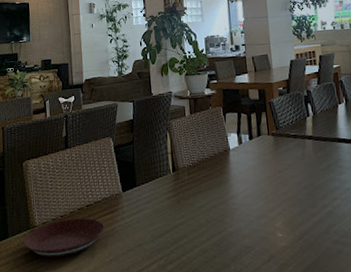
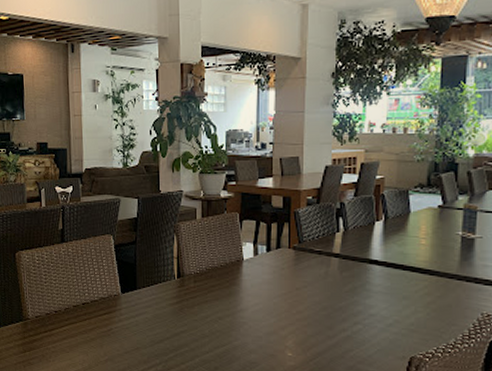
plate: present [23,218,105,257] -> none [16,315,101,351]

